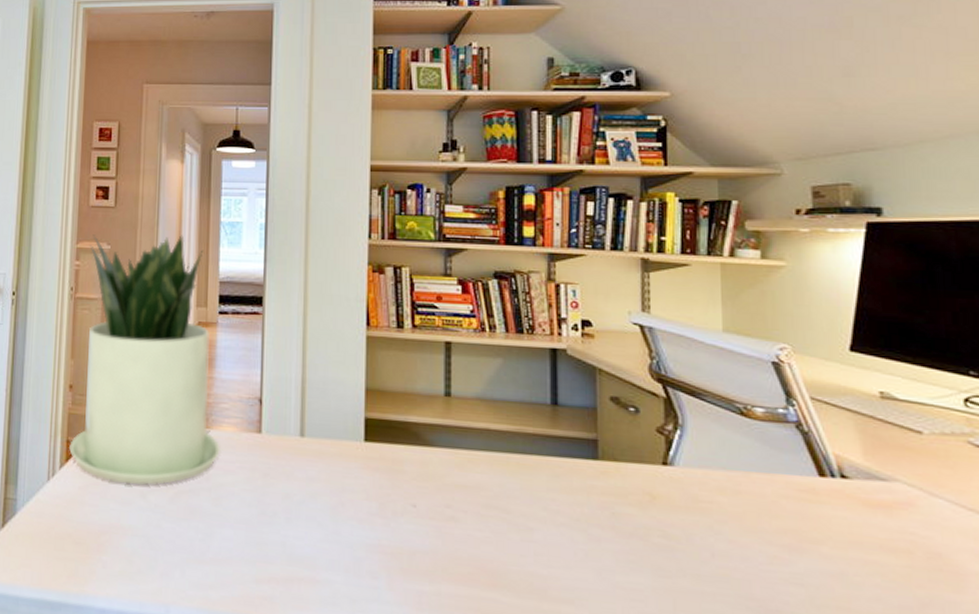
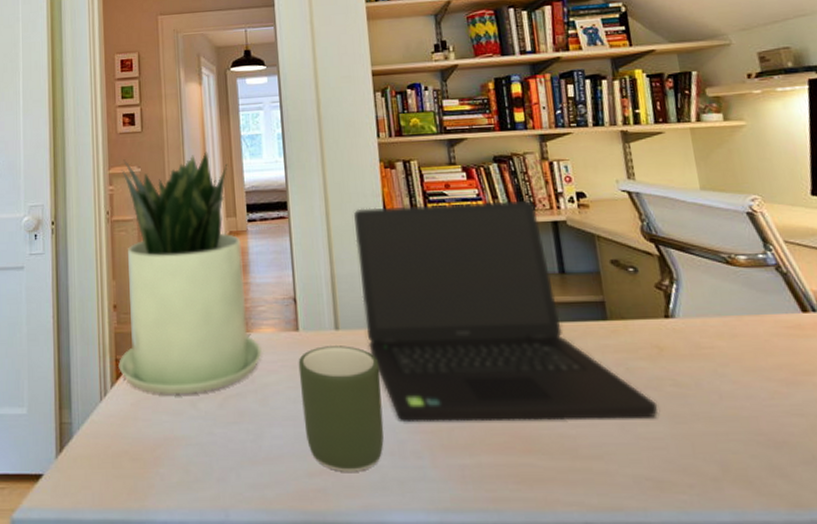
mug: none [257,452,344,584] -> present [298,346,384,472]
laptop: none [332,312,642,567] -> present [353,199,658,421]

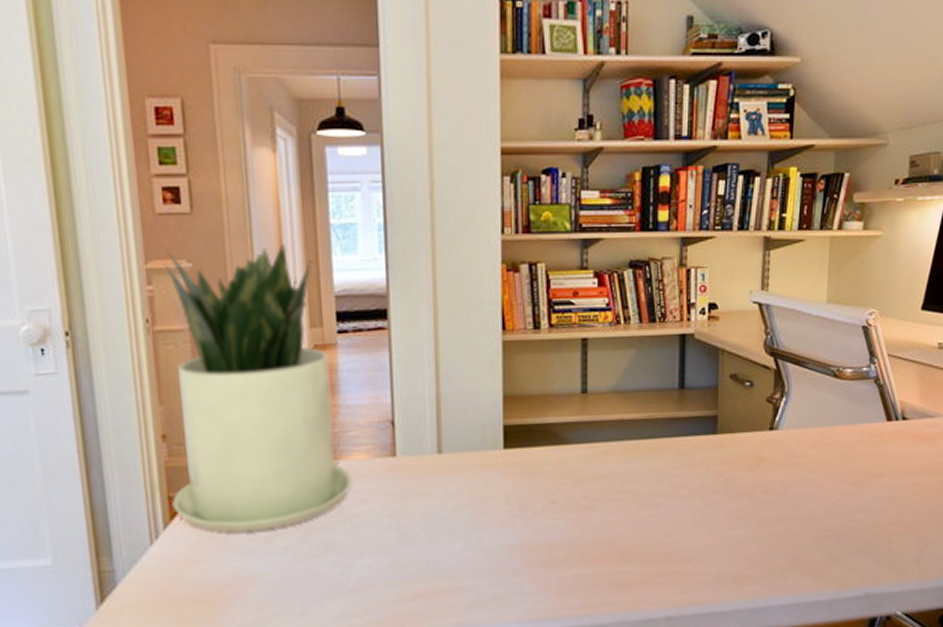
mug: present [298,346,384,472] -> none [394,470,484,595]
laptop: present [353,199,658,421] -> none [466,310,748,542]

